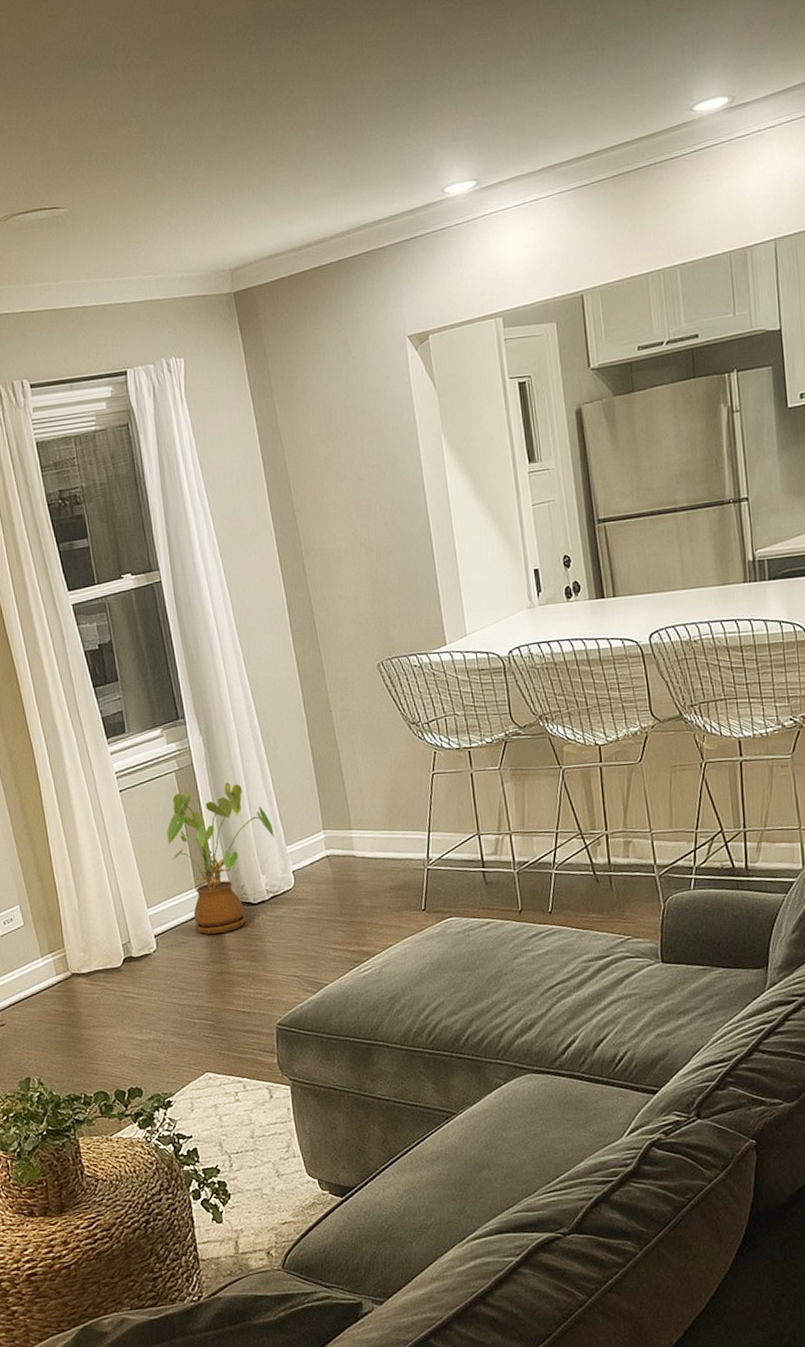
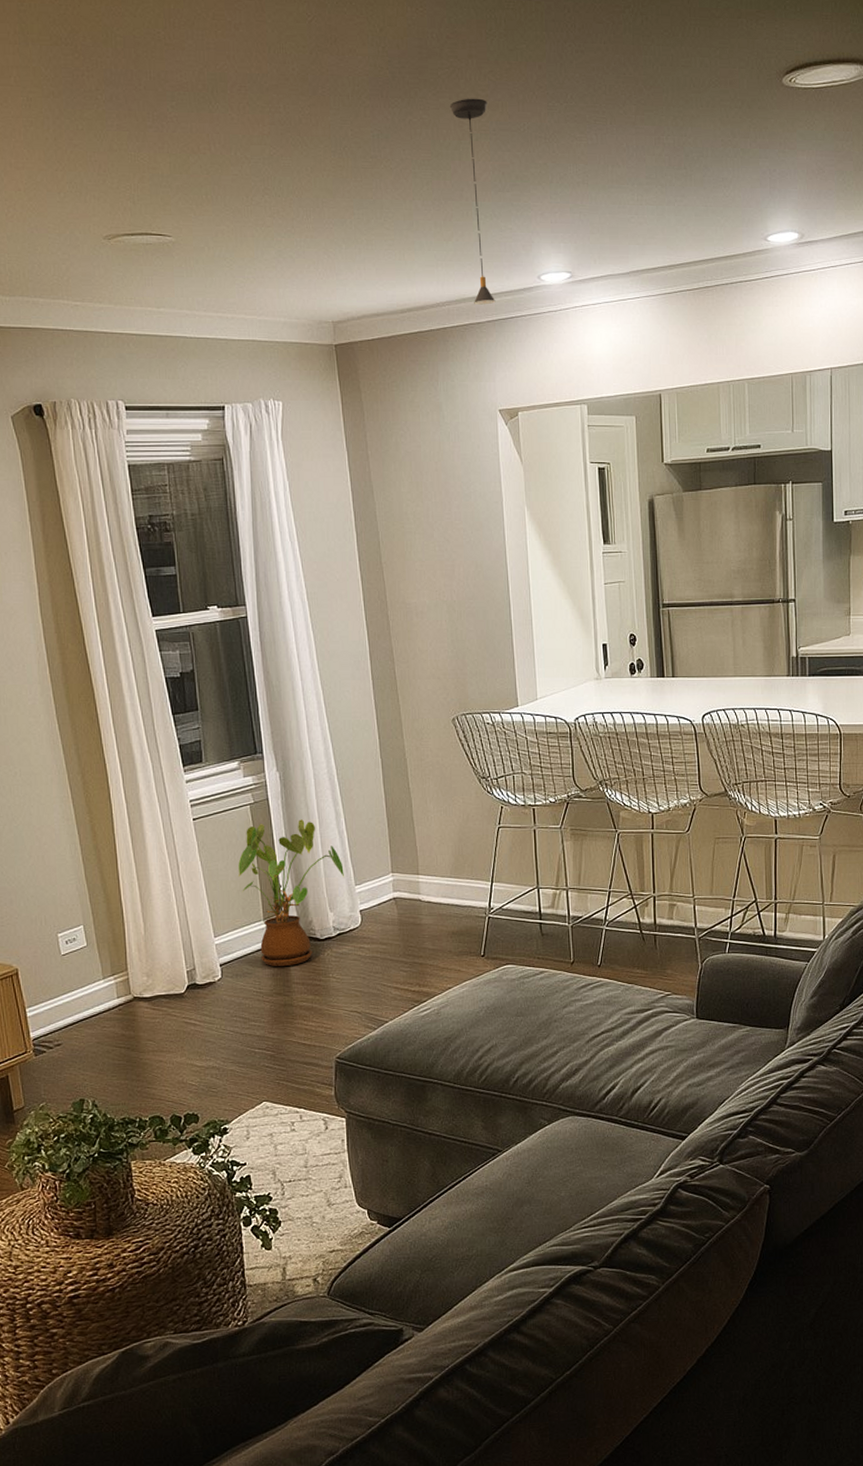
pendant light: none [337,13,398,230] -> present [449,98,496,305]

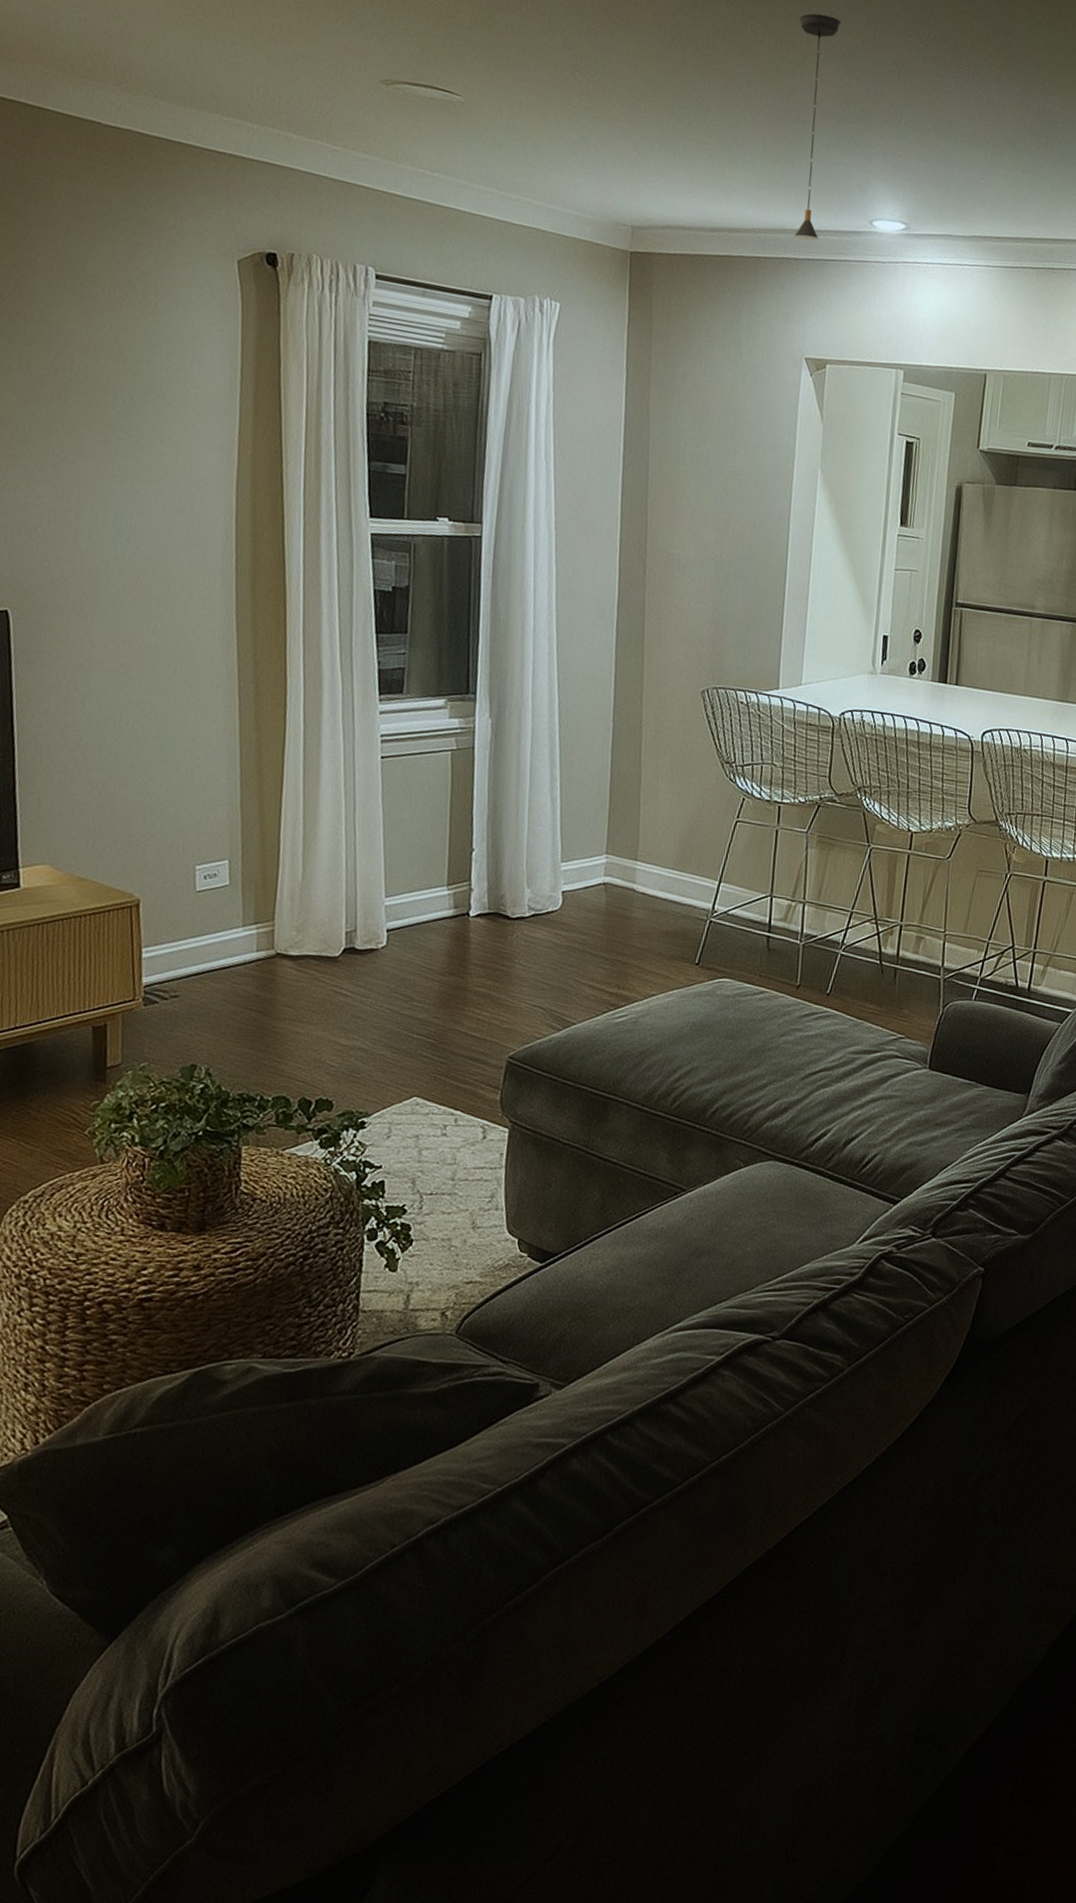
house plant: present [238,819,344,966] -> none [425,775,551,943]

